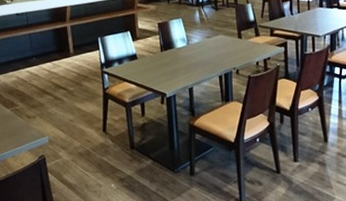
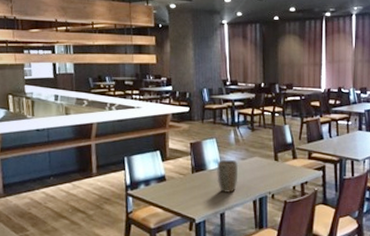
plant pot: none [183,37,205,69] -> present [216,159,239,193]

